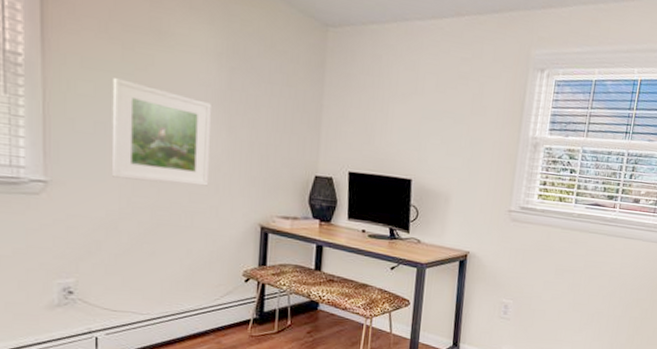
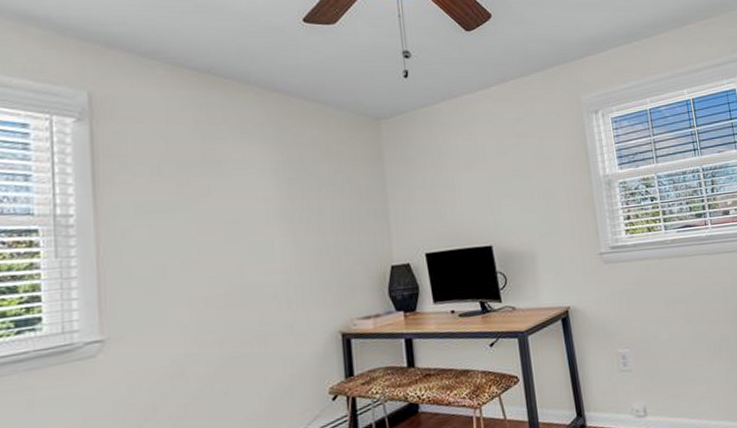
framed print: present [111,77,211,186] -> none [169,215,280,319]

